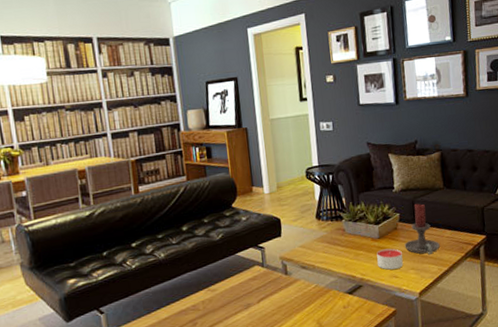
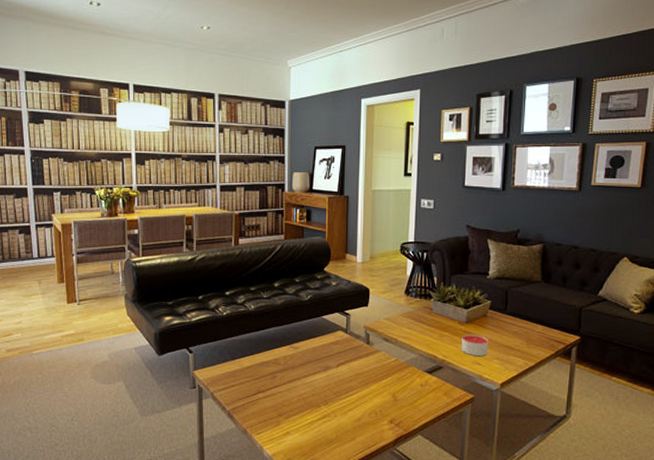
candle holder: present [404,203,440,255] -> none [492,293,529,347]

